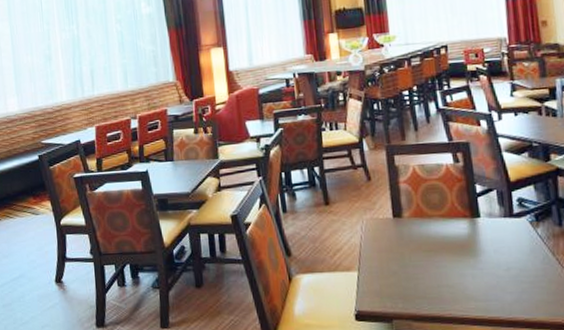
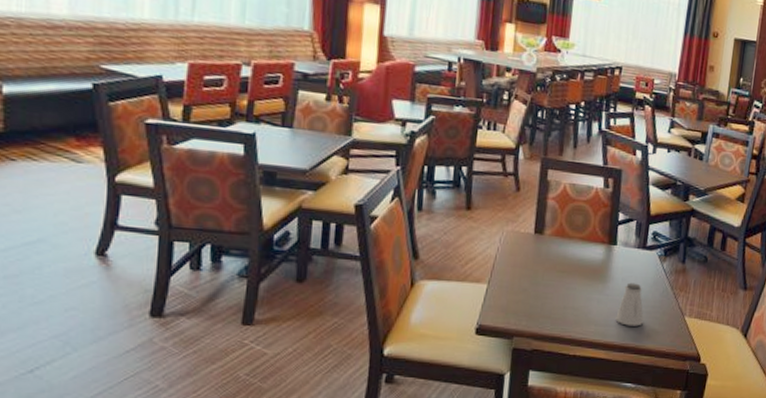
saltshaker: none [495,253,528,299] -> present [615,282,644,326]

